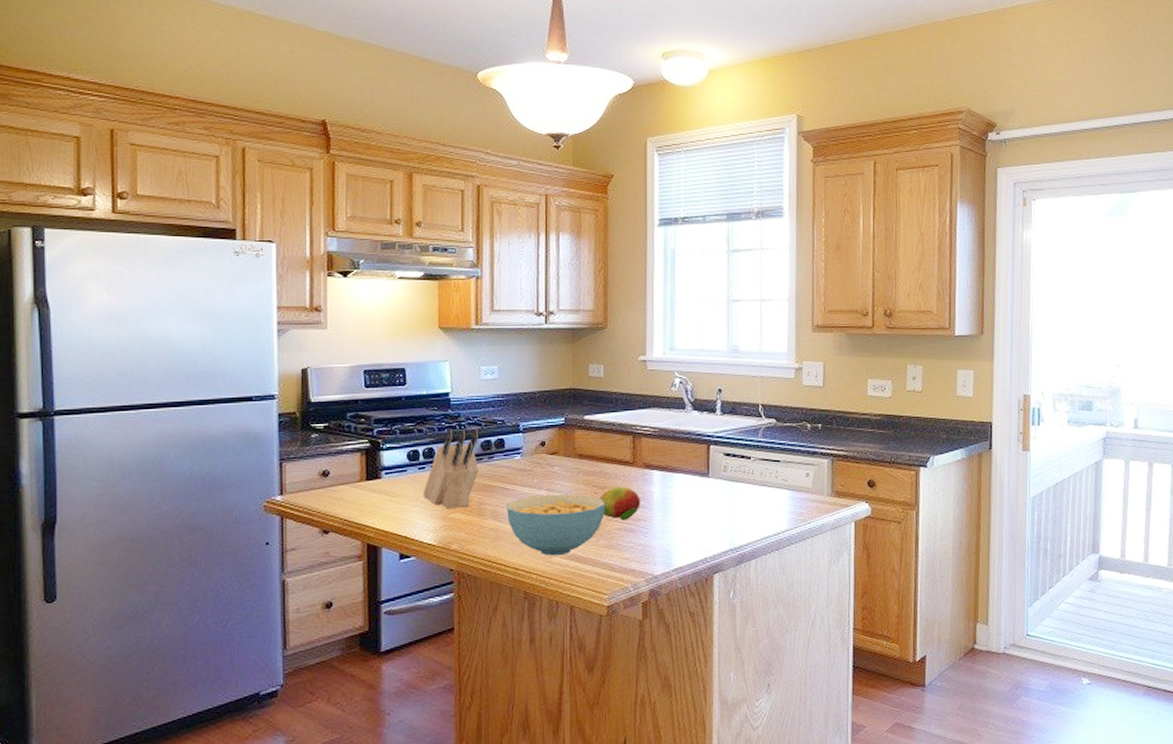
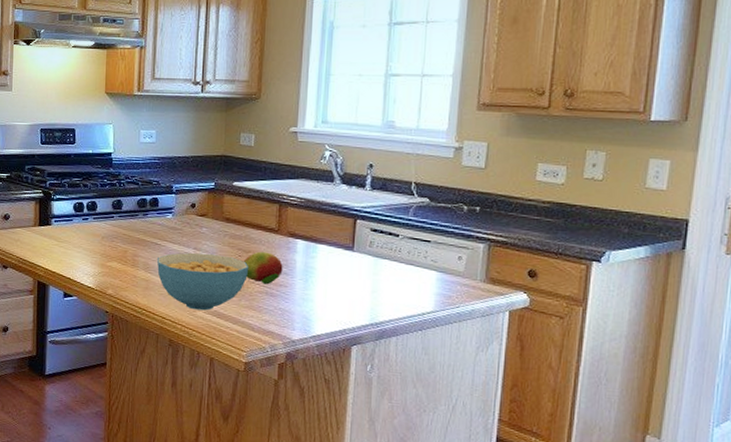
knife block: present [423,428,480,508] -> none [85,185,136,258]

